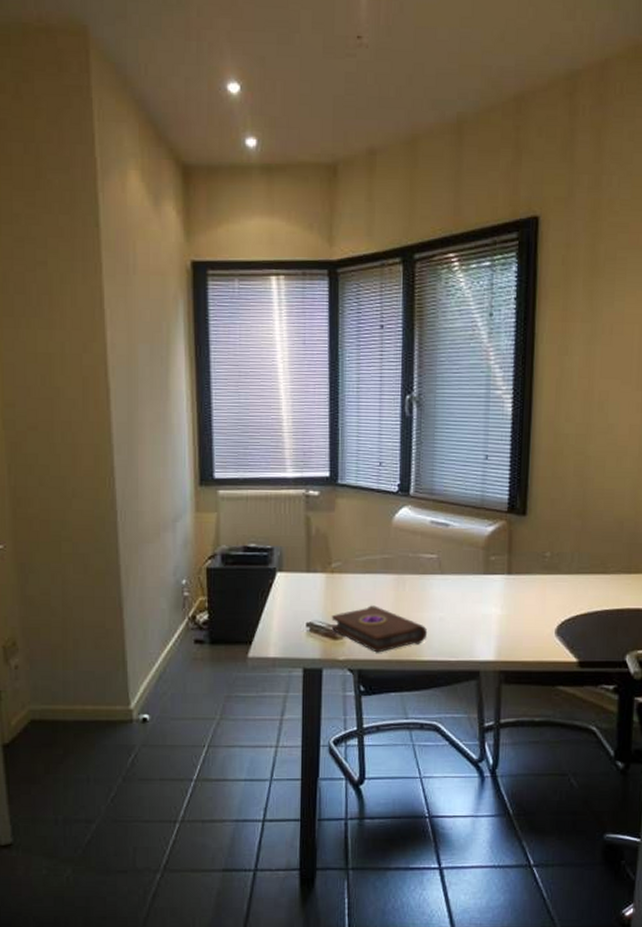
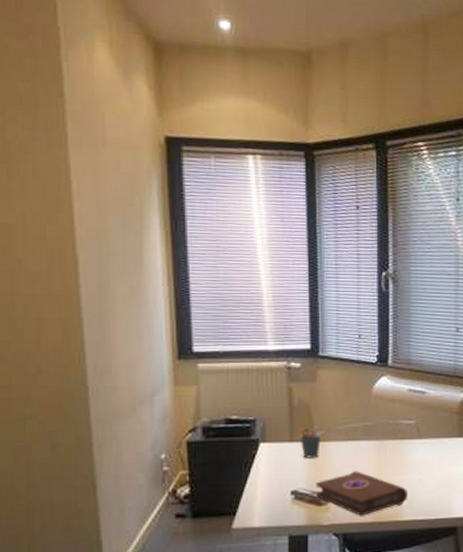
pen holder: none [316,557,338,590] -> present [299,426,321,458]

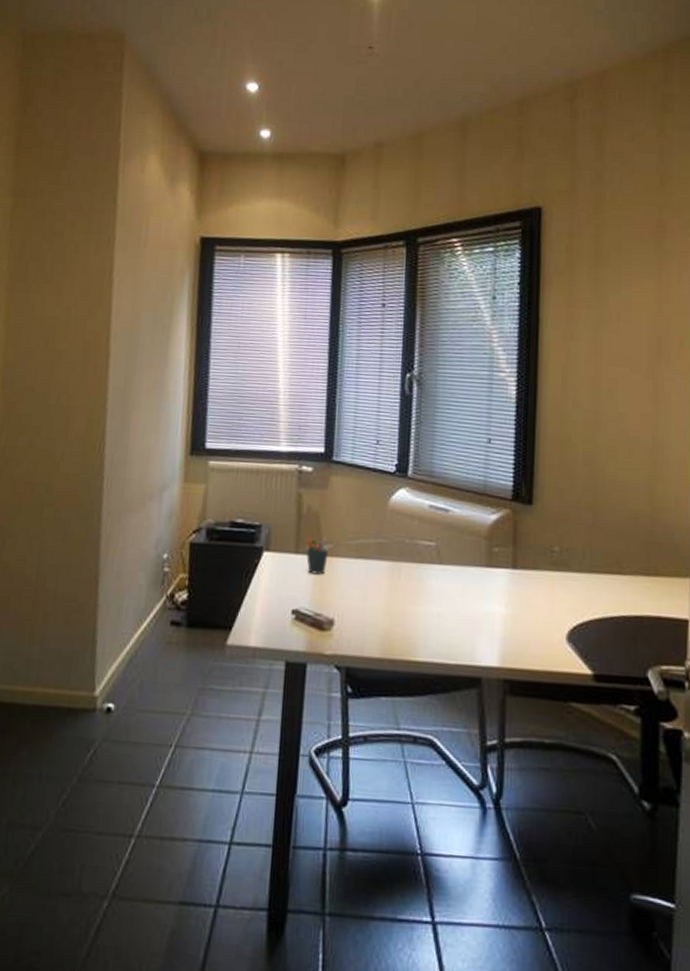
book: present [315,471,409,516] -> none [319,594,424,649]

